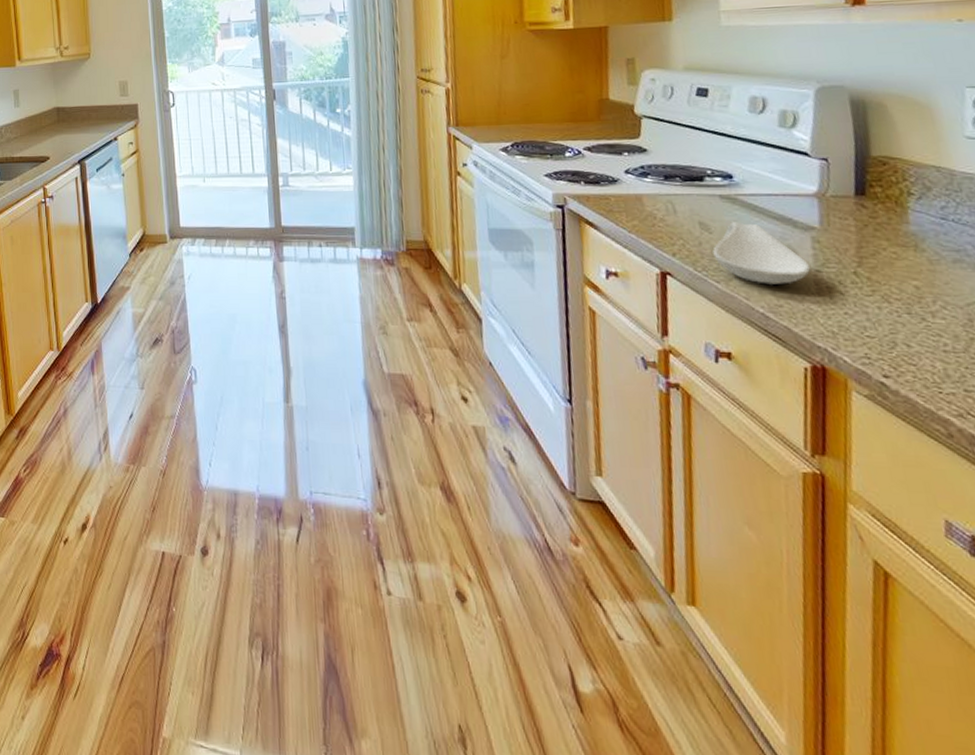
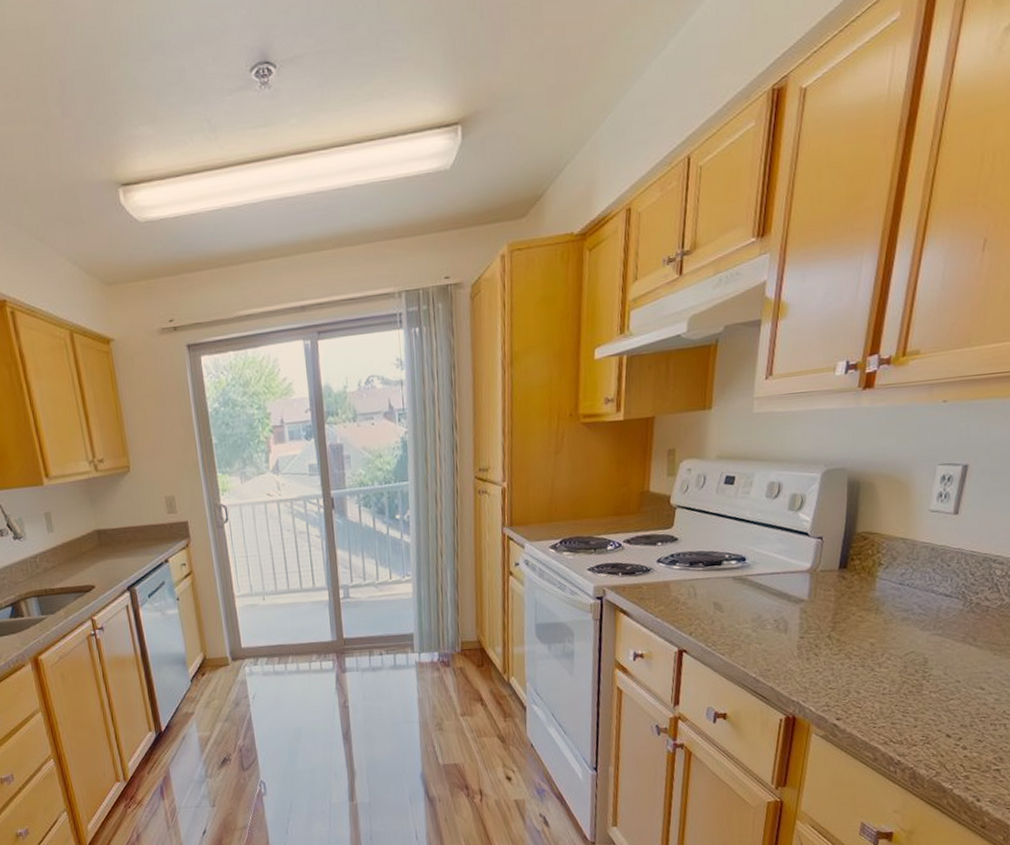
spoon rest: present [712,222,811,286] -> none [722,600,796,654]

